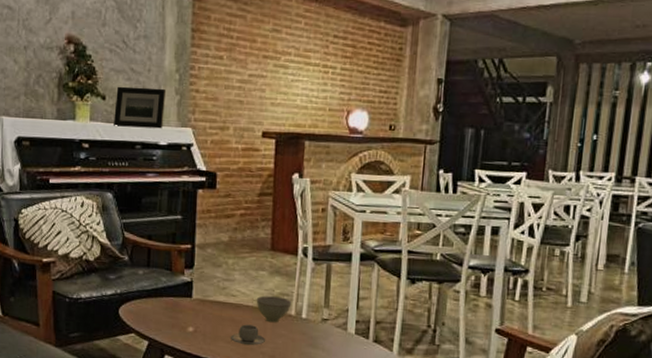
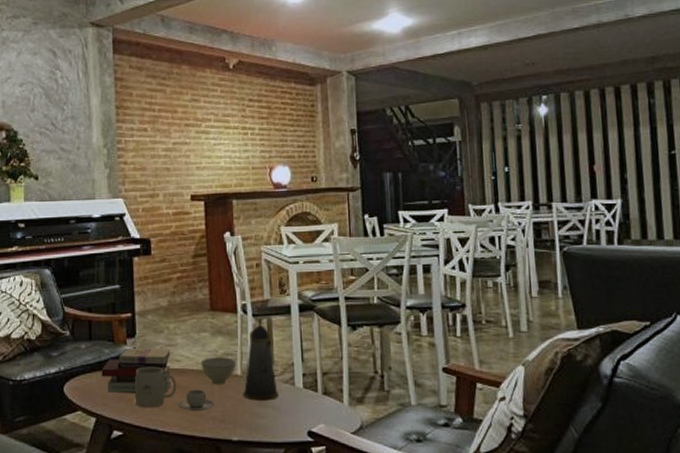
picture frame: present [114,86,167,129] -> none [47,164,96,204]
books: none [157,279,228,324] -> present [101,348,172,394]
mug: none [188,297,231,338] -> present [134,366,177,408]
coffee pot: none [295,262,330,343] -> present [243,317,278,401]

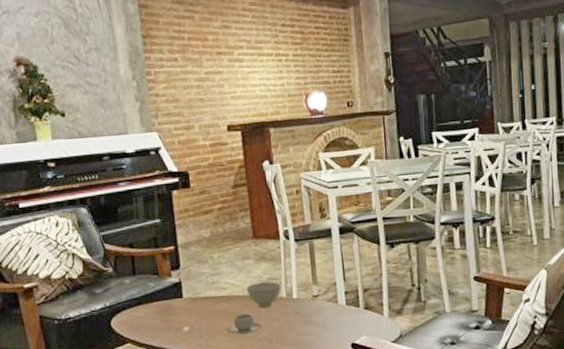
books: present [101,348,172,394] -> none [148,278,219,324]
mug: present [134,366,177,408] -> none [182,295,225,336]
coffee pot: present [243,317,278,401] -> none [289,242,323,320]

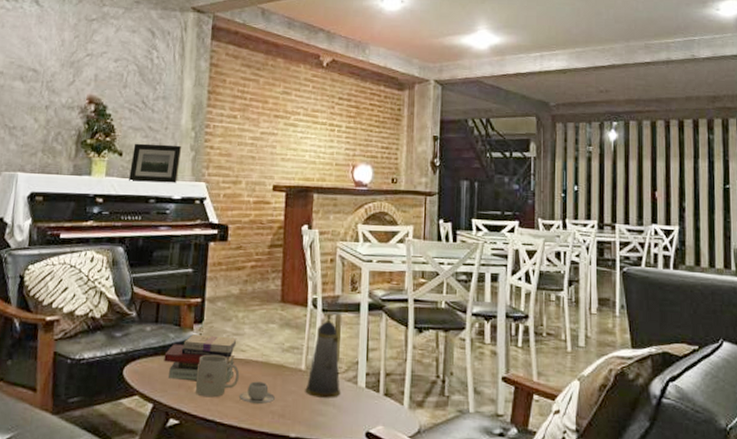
picture frame: none [75,97,128,141] -> present [129,143,182,183]
books: none [148,278,219,324] -> present [164,334,237,382]
mug: none [182,295,225,336] -> present [195,354,240,398]
bowl: present [246,282,281,309] -> none [266,350,302,379]
coffee pot: none [289,242,323,320] -> present [305,313,340,398]

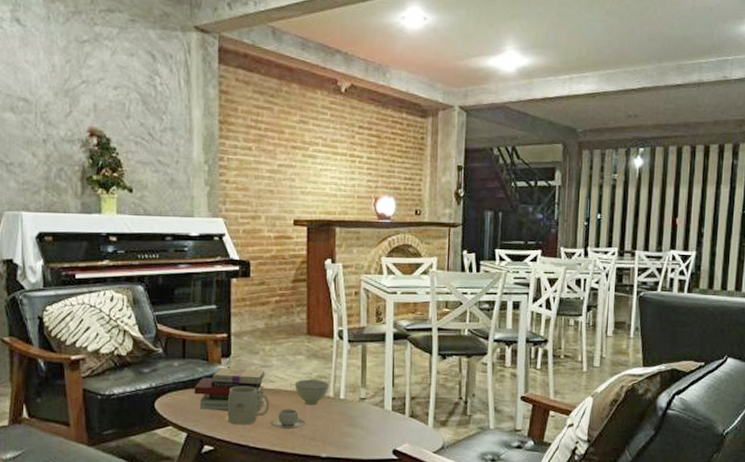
picture frame: present [129,143,182,183] -> none [142,178,196,220]
bowl: none [266,350,302,379] -> present [294,379,330,406]
coffee pot: present [305,313,340,398] -> none [334,343,368,421]

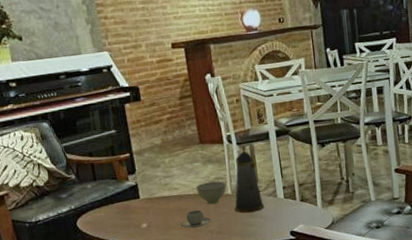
books: present [194,368,266,411] -> none [109,180,173,222]
mug: present [227,385,270,425] -> none [139,195,178,231]
coffee pot: none [334,343,368,421] -> present [234,145,264,213]

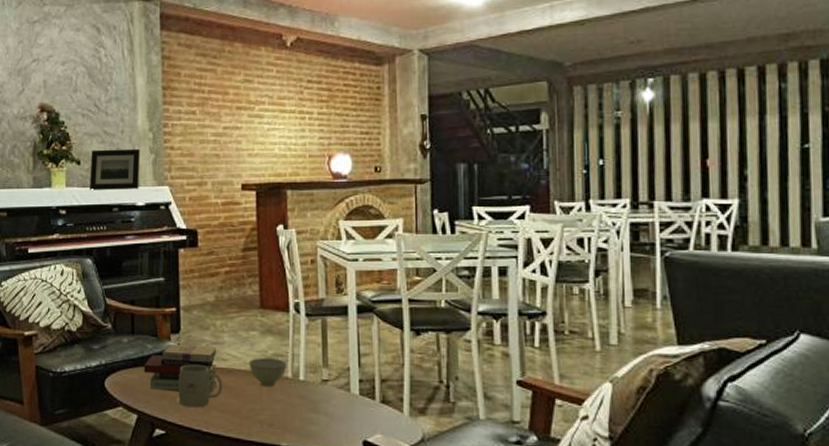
picture frame: none [31,20,81,62] -> present [90,148,141,190]
books: none [109,180,173,222] -> present [144,344,218,392]
mug: none [139,195,178,231] -> present [178,364,223,408]
teacup: present [180,210,212,229] -> none [223,390,263,414]
coffee pot: present [234,145,264,213] -> none [293,317,332,406]

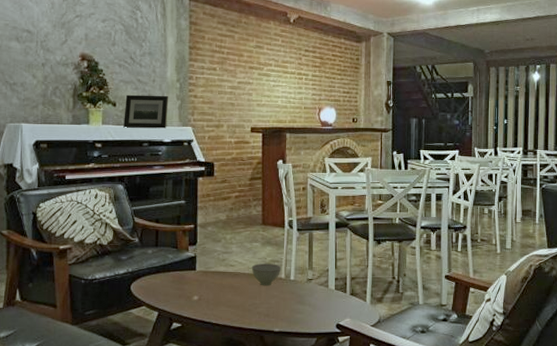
books: present [144,344,218,392] -> none [165,254,227,292]
mug: present [178,364,223,408] -> none [193,270,230,304]

